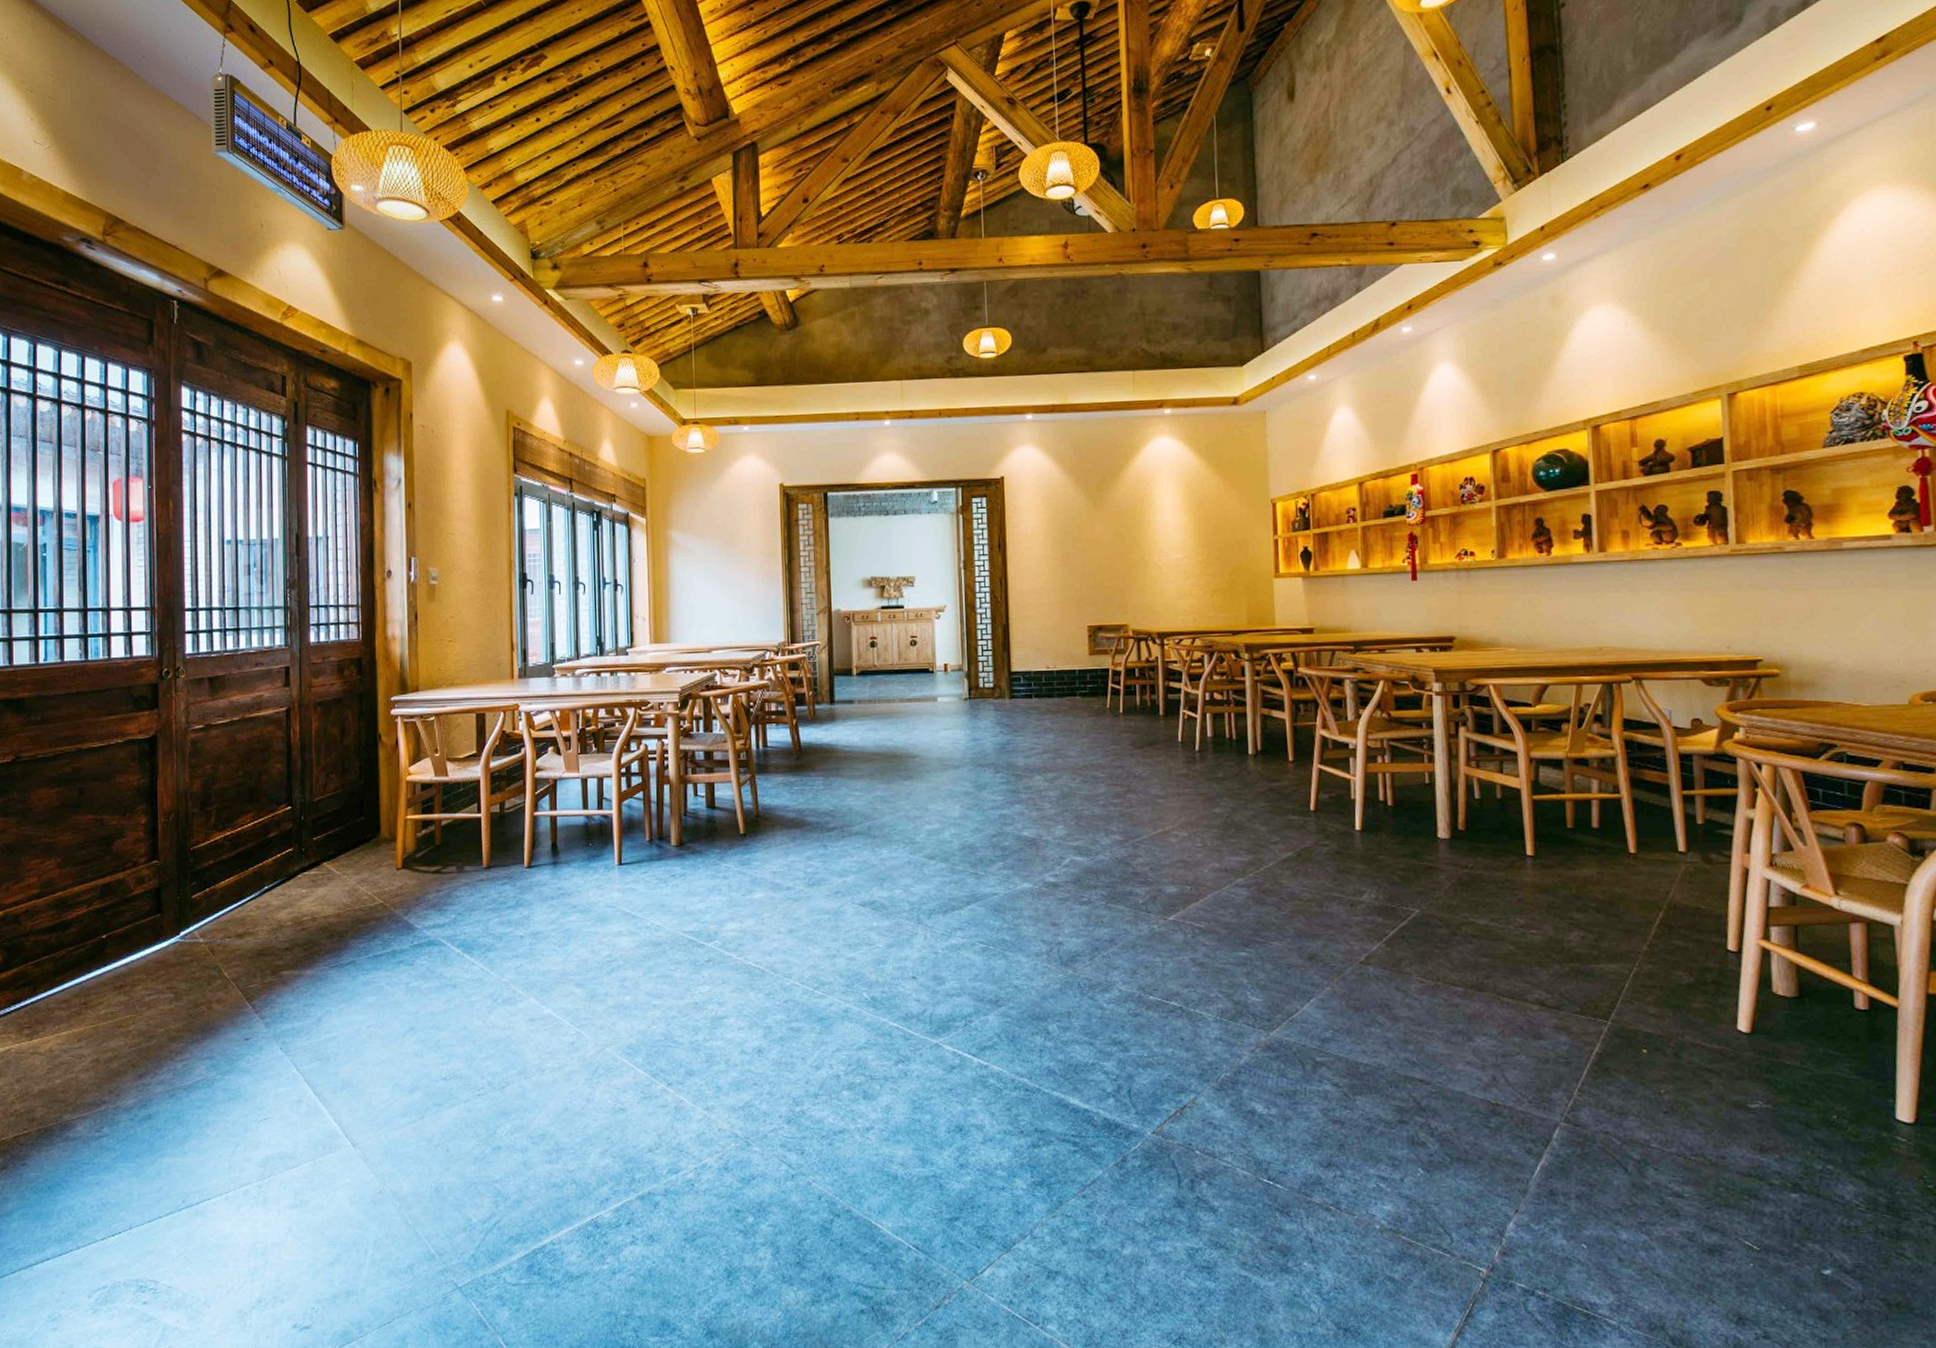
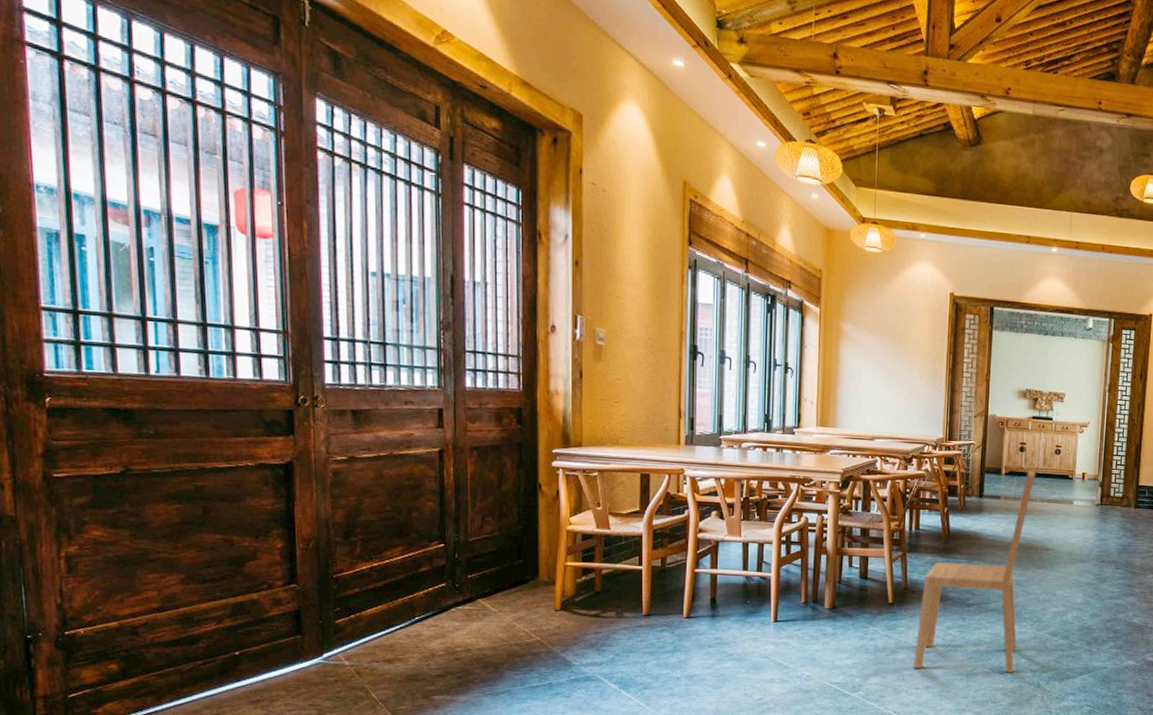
dining chair: none [772,667,891,909] -> present [913,470,1036,673]

